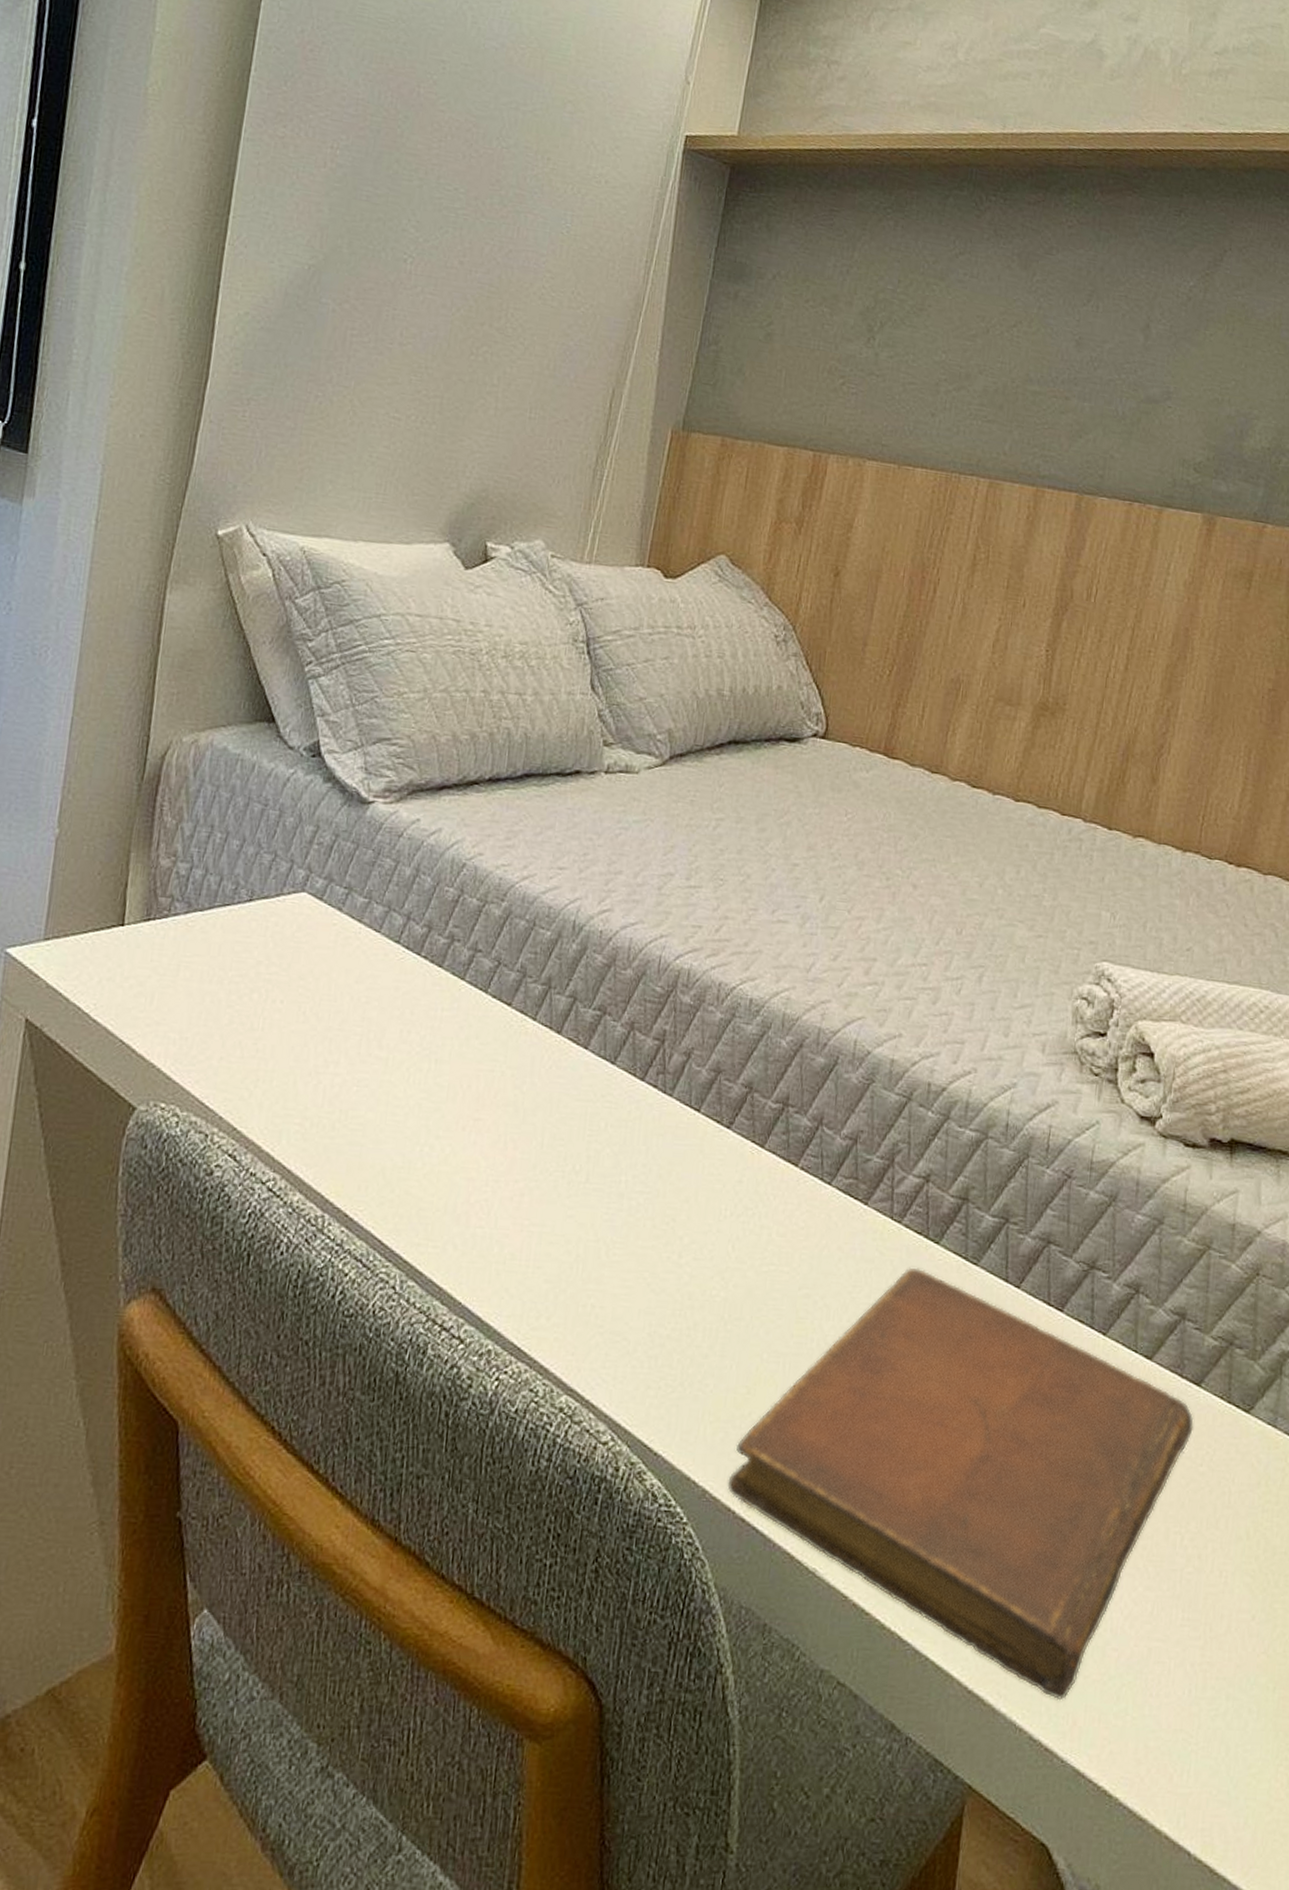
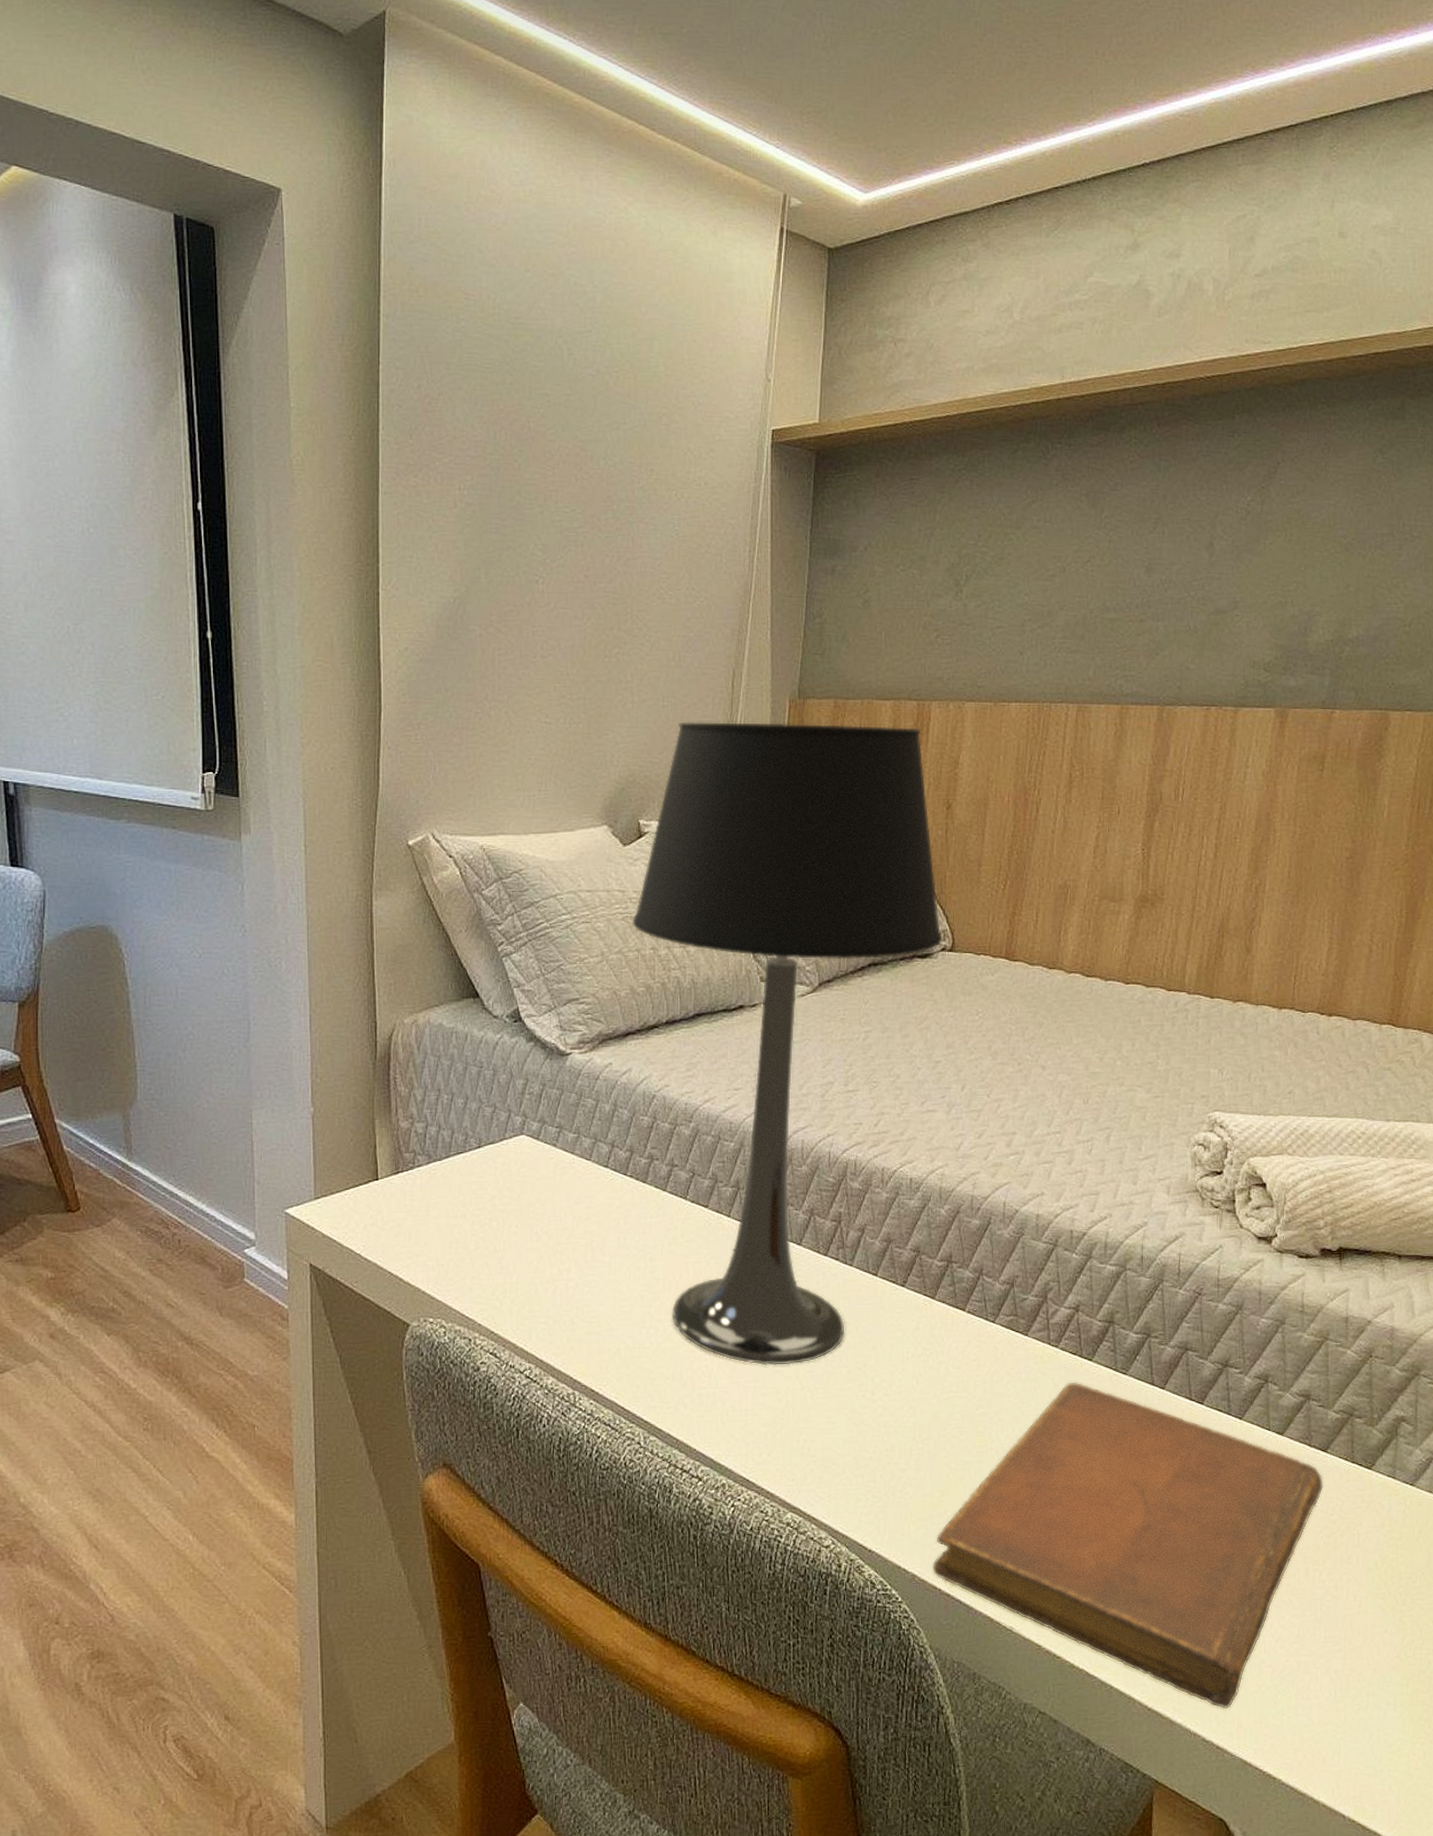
table lamp: none [452,438,816,1210] -> present [632,722,943,1366]

